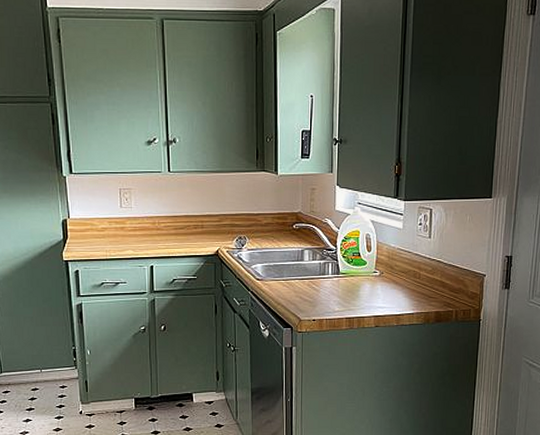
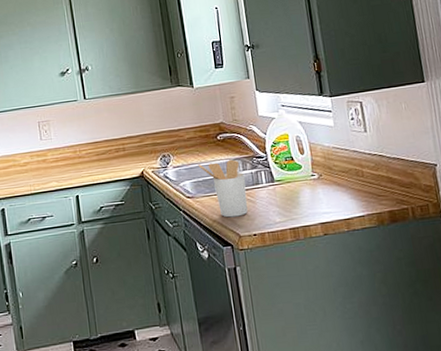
utensil holder: none [271,249,314,302] -> present [198,159,248,218]

